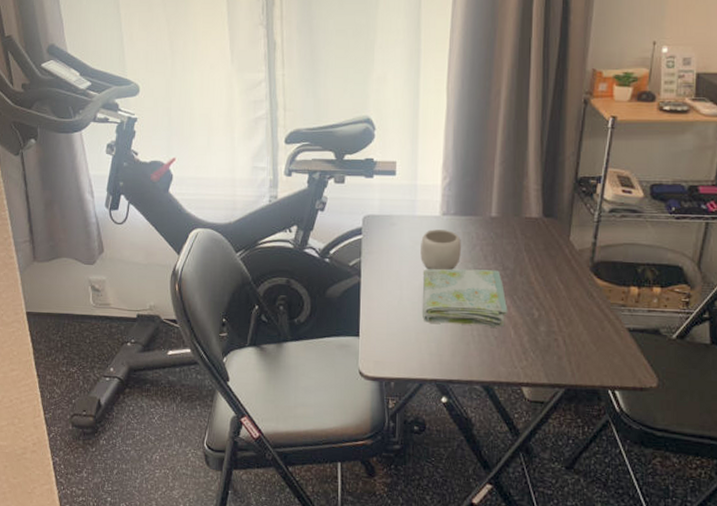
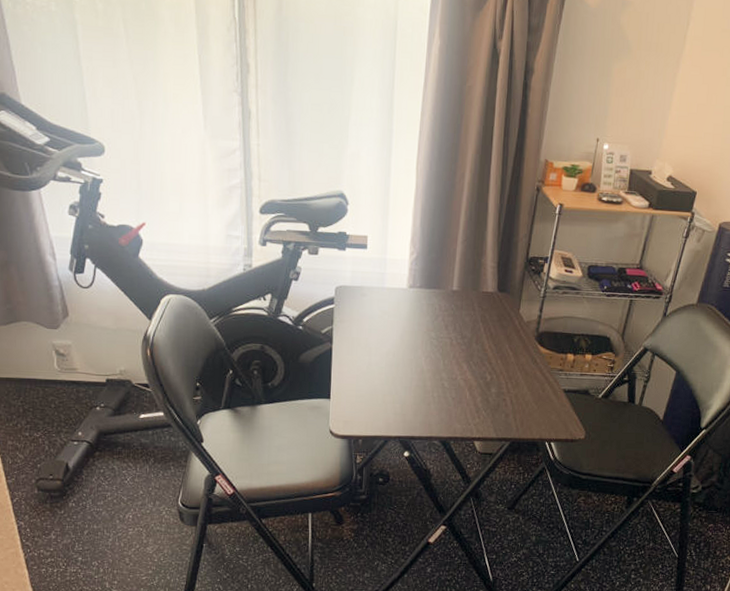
mug: present [420,229,461,271] -> none [388,300,425,338]
towel: present [421,268,508,329] -> none [388,336,465,391]

